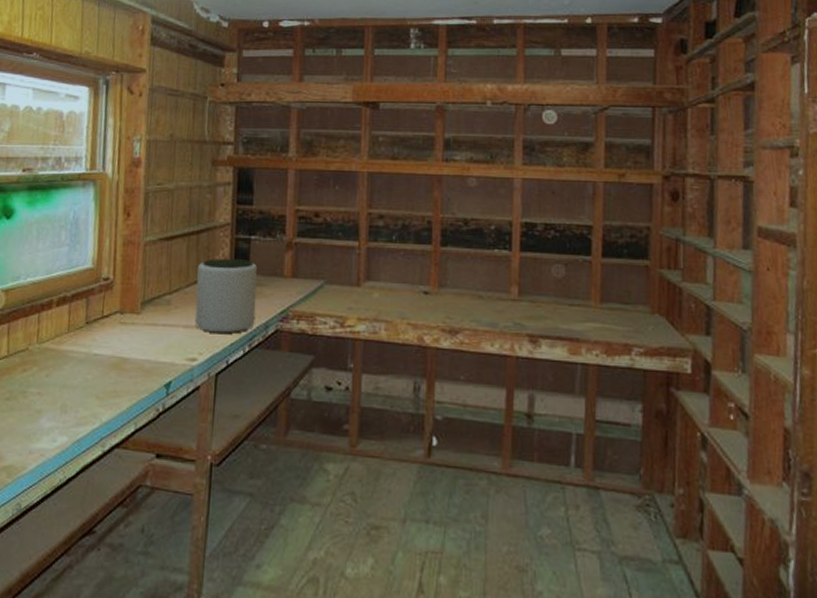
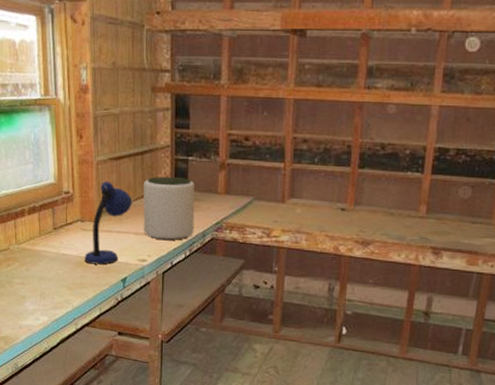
desk lamp: none [120,264,184,367] -> present [84,181,133,265]

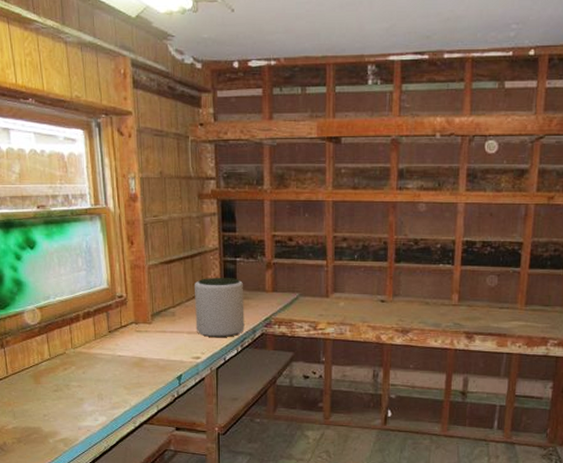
desk lamp: present [84,181,133,265] -> none [140,284,185,364]

